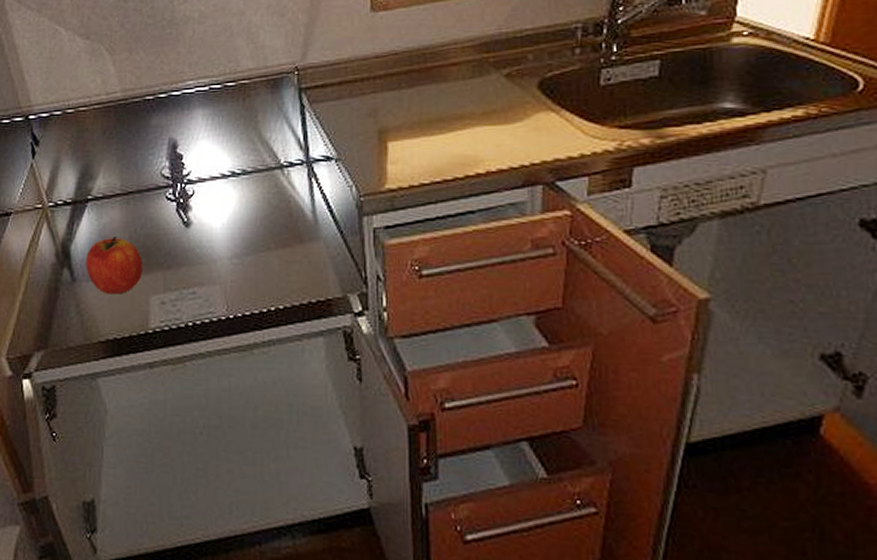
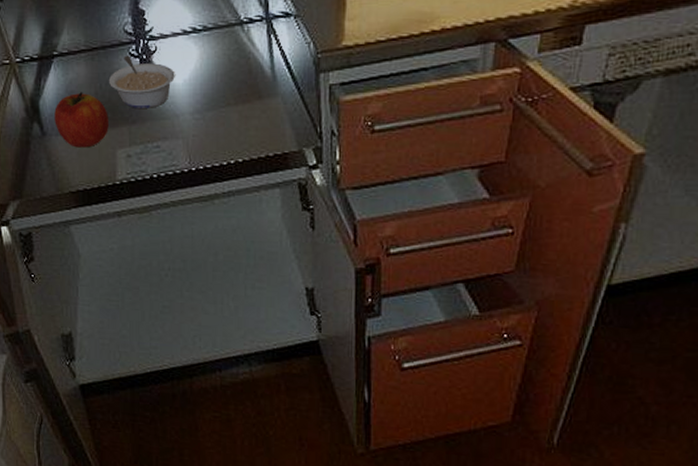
legume: none [143,199,213,254] -> present [108,55,175,110]

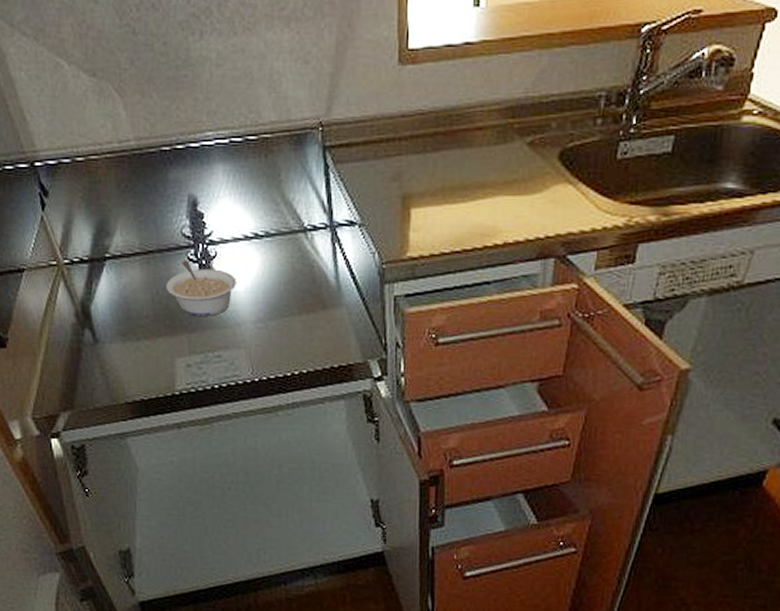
apple: present [54,92,108,148] -> none [107,297,166,356]

